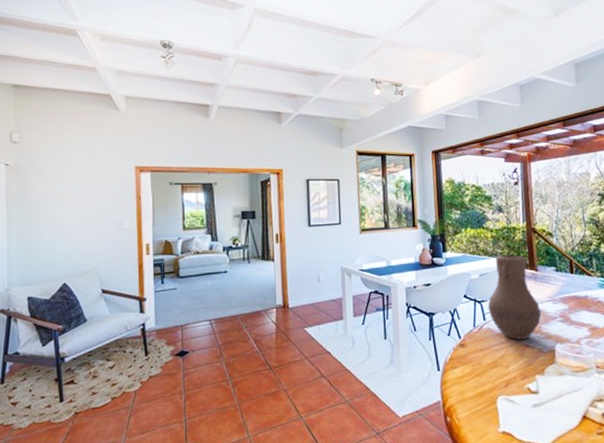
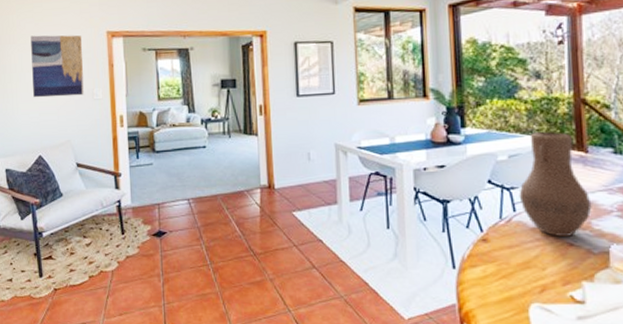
wall art: none [58,168,112,228] -> present [30,35,84,98]

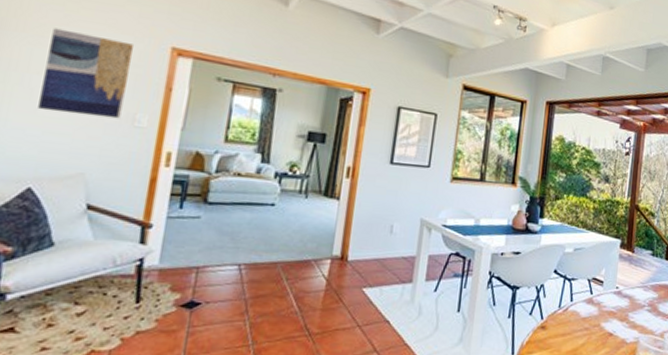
vase: present [519,132,592,238] -> none [577,230,631,328]

